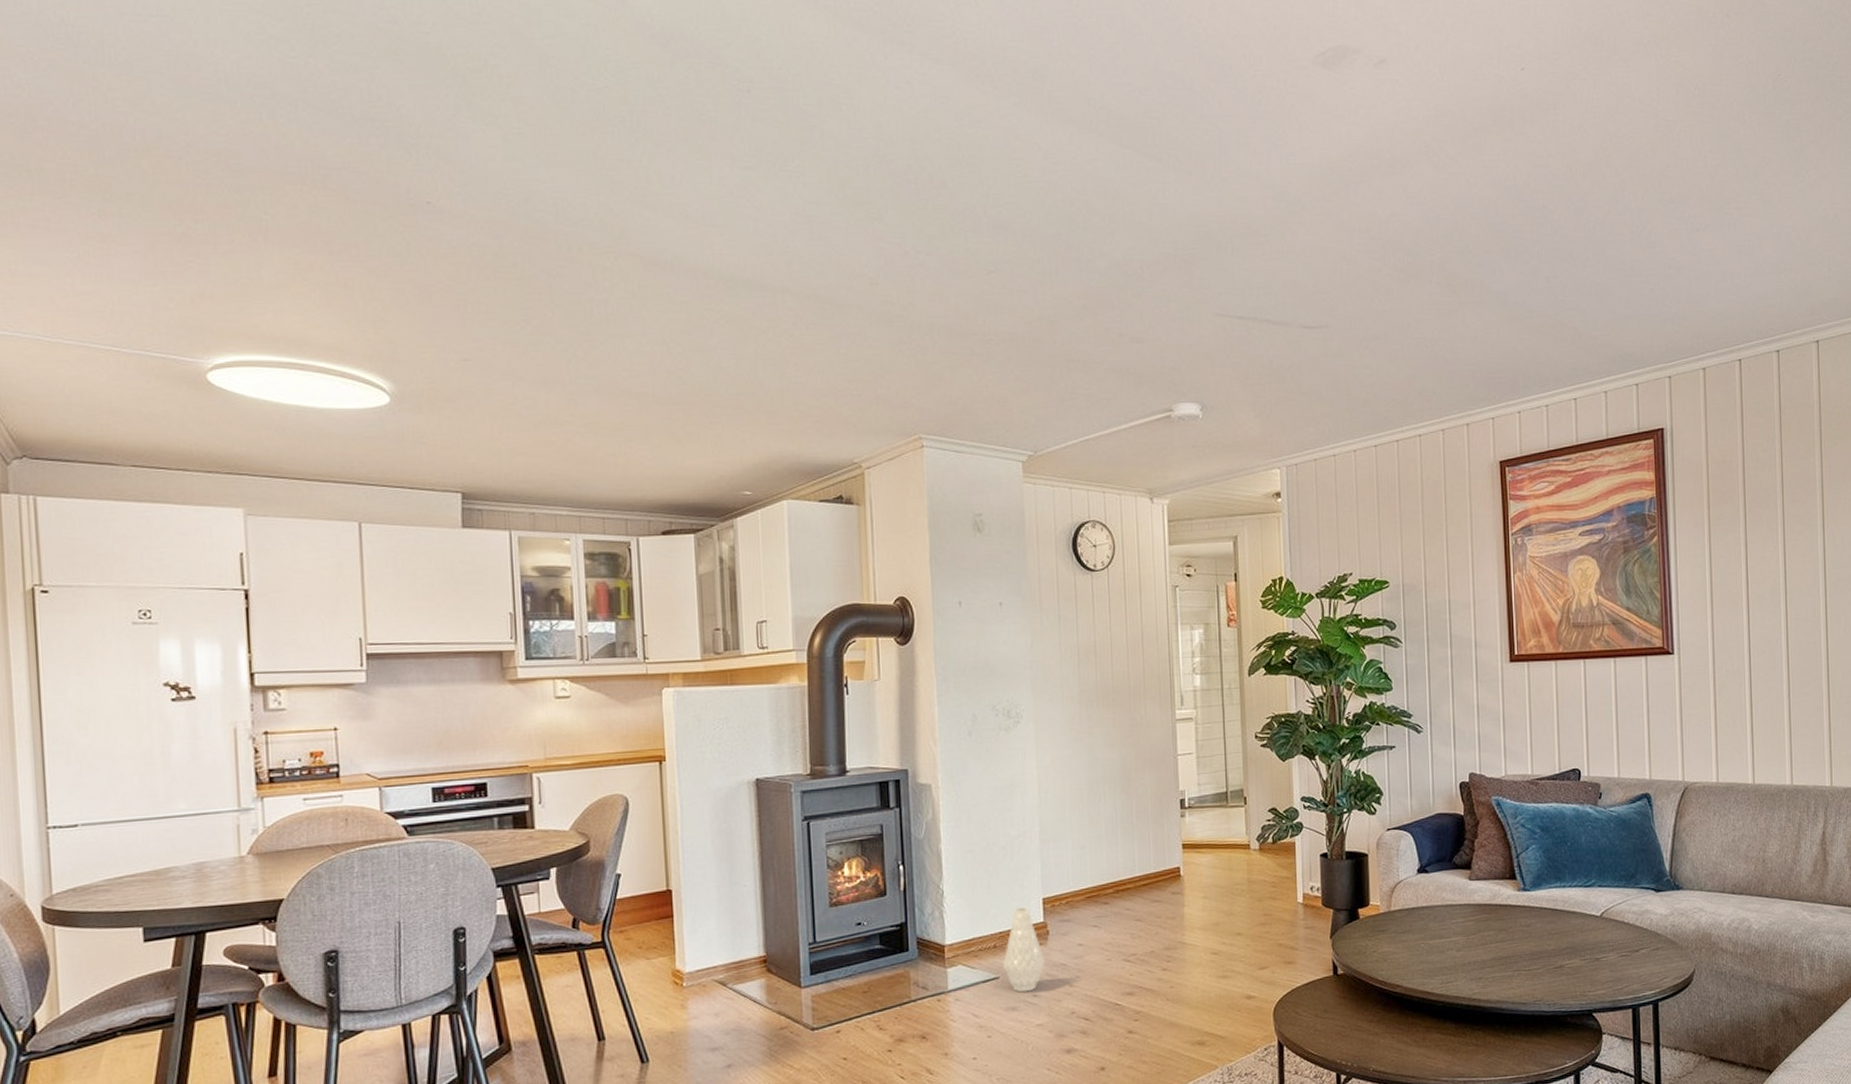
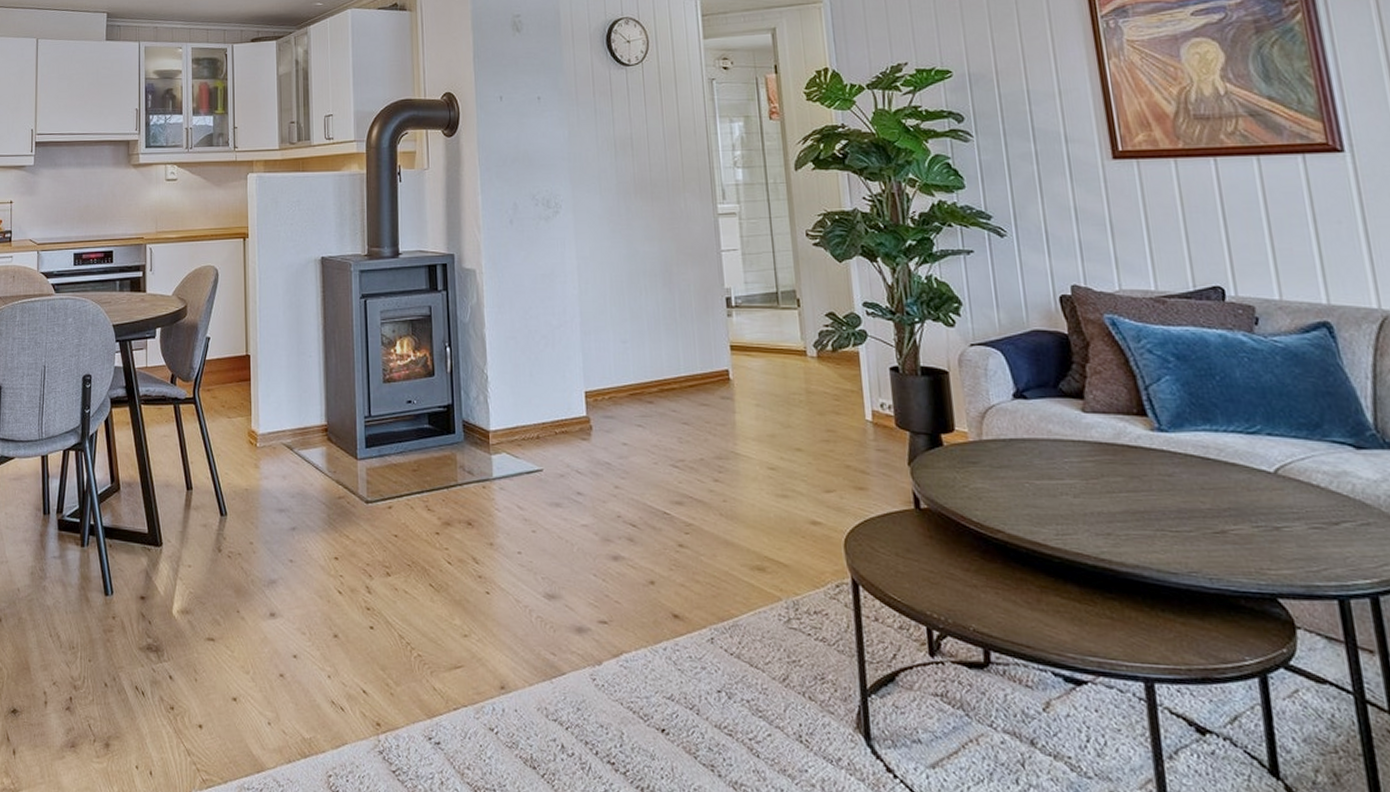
vase: present [1002,906,1045,993] -> none [546,398,588,489]

